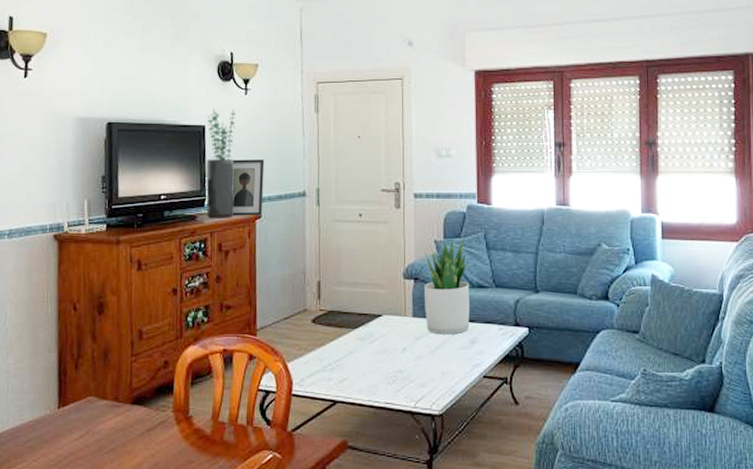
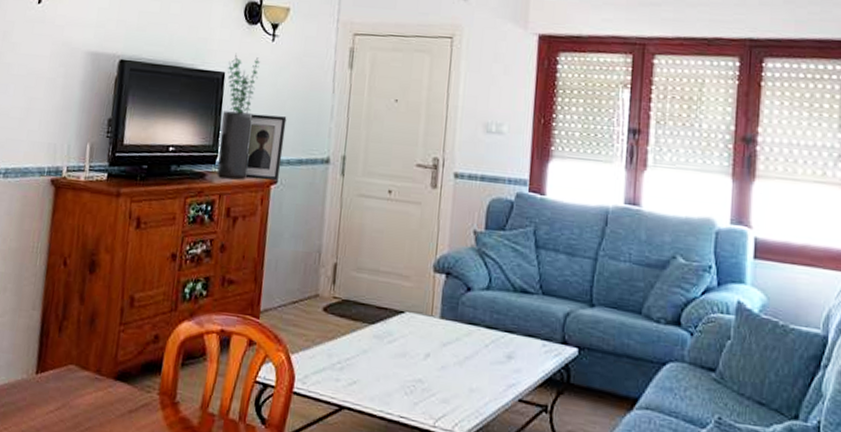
planter: present [424,239,470,335] -> none [455,230,514,346]

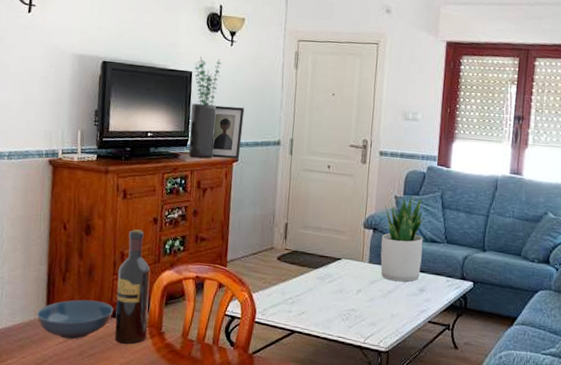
bowl: none [25,356,119,407] -> present [37,299,114,340]
wine bottle: none [117,267,165,417] -> present [114,229,151,344]
planter: none [455,230,514,346] -> present [380,196,426,282]

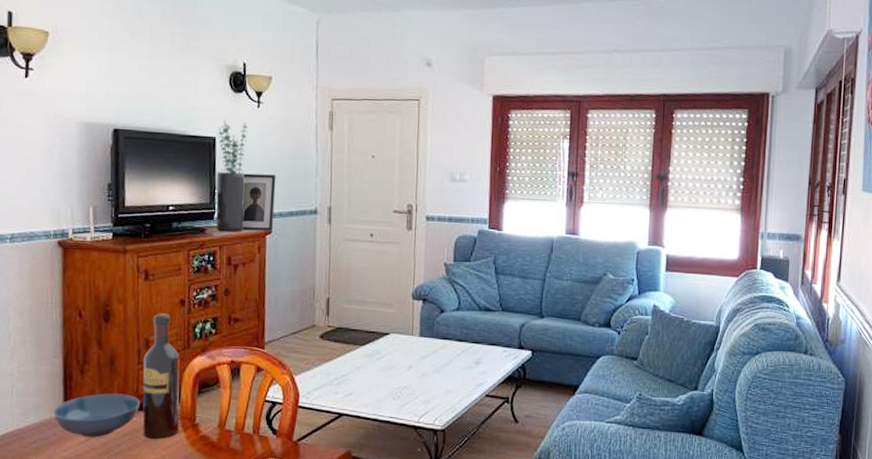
planter: present [380,196,426,282] -> none [431,262,478,355]

